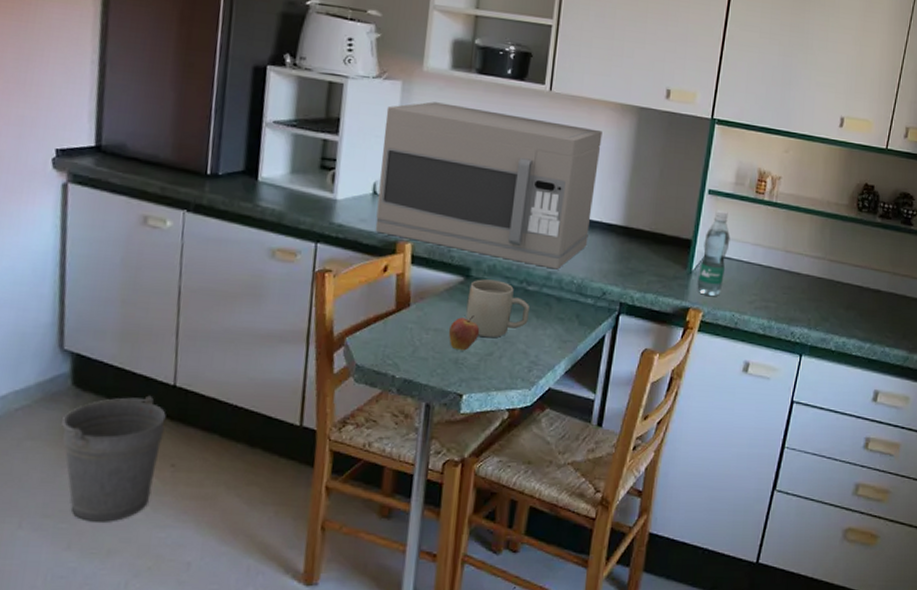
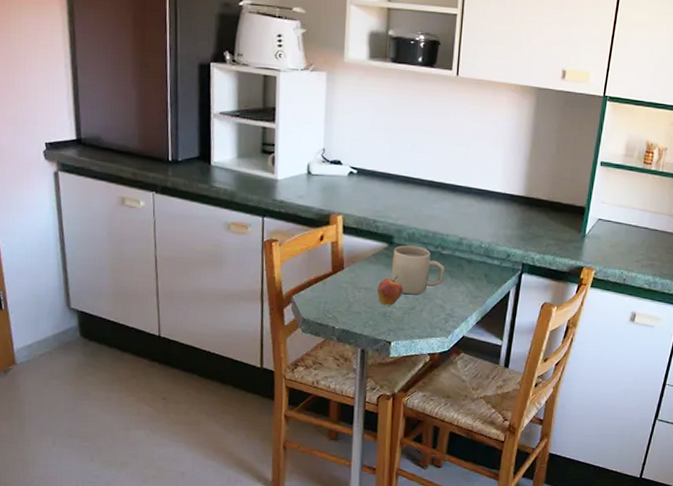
bucket: present [62,395,166,522] -> none [76,344,155,442]
microwave: present [375,101,602,270] -> none [311,90,505,236]
bottle: present [697,210,731,297] -> none [590,180,620,257]

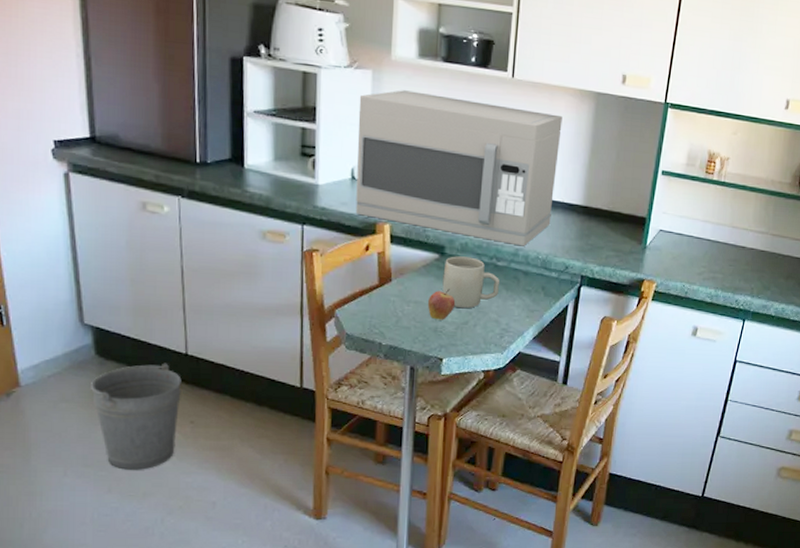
bucket: none [76,344,155,442] -> present [91,363,182,470]
microwave: none [311,90,505,236] -> present [355,90,563,247]

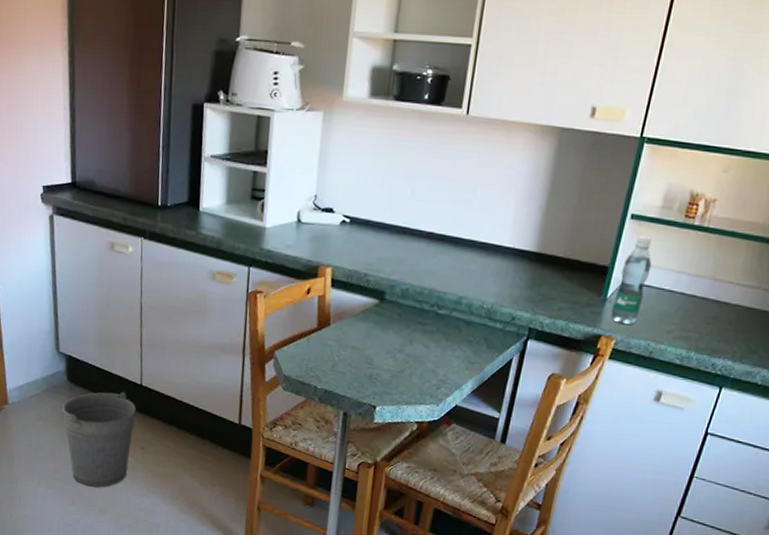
microwave: present [355,90,563,247] -> none [299,131,520,295]
fruit: present [427,289,456,320] -> none [364,335,393,368]
mug: present [442,256,500,309] -> none [379,302,441,357]
bottle: none [651,189,682,269] -> present [610,235,652,325]

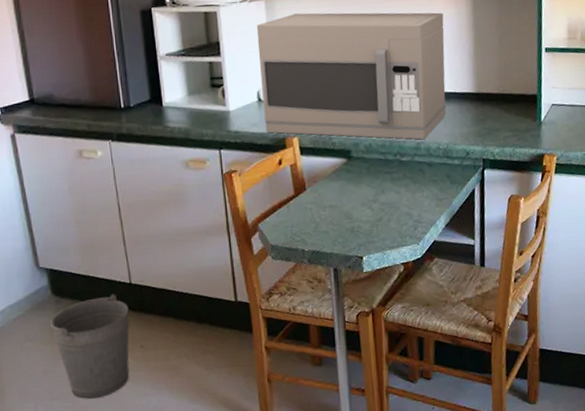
microwave: none [299,131,520,295] -> present [256,12,447,140]
bottle: present [610,235,652,325] -> none [547,64,572,142]

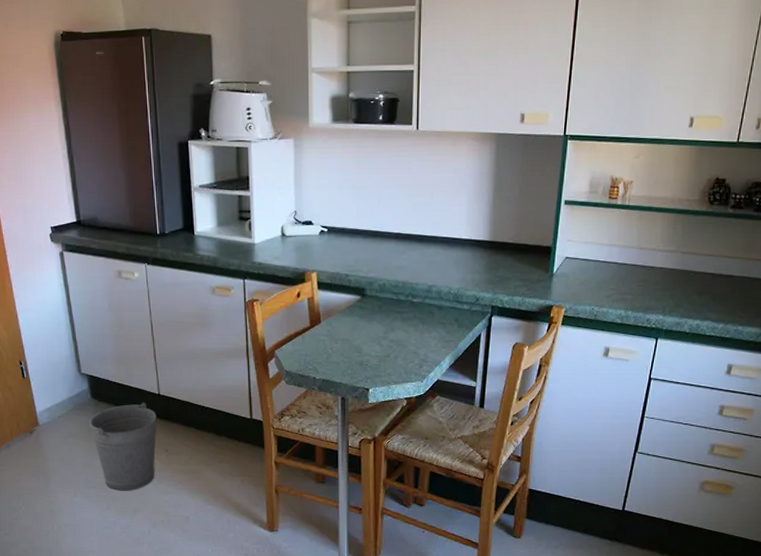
microwave: present [256,12,447,140] -> none [284,153,466,283]

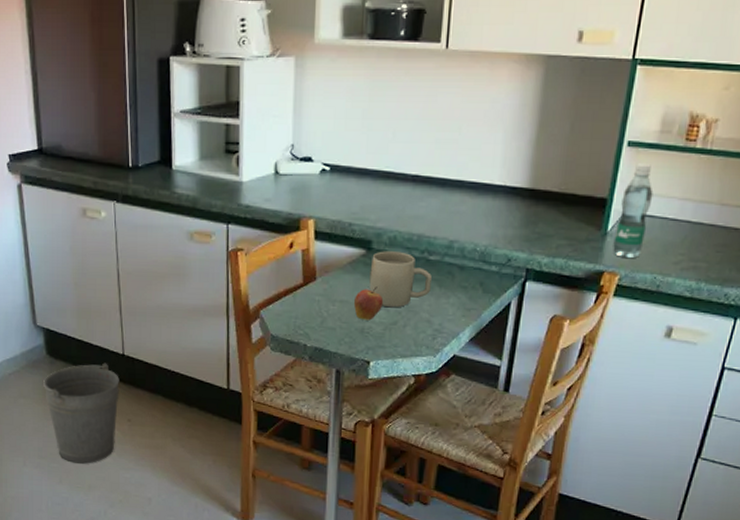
fruit: none [353,326,378,355] -> present [353,287,384,321]
mug: none [365,296,417,343] -> present [369,251,433,308]
bottle: none [558,218,587,295] -> present [612,163,654,259]

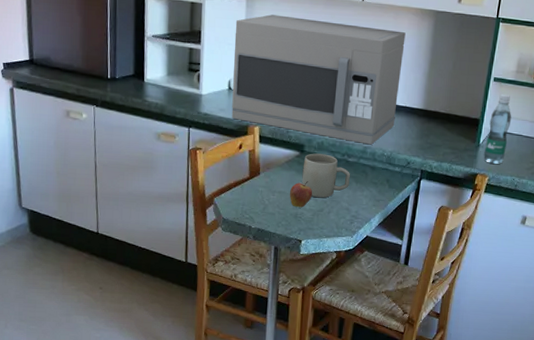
bucket: present [43,362,119,464] -> none [26,239,94,326]
microwave: none [279,75,505,238] -> present [231,14,406,145]

